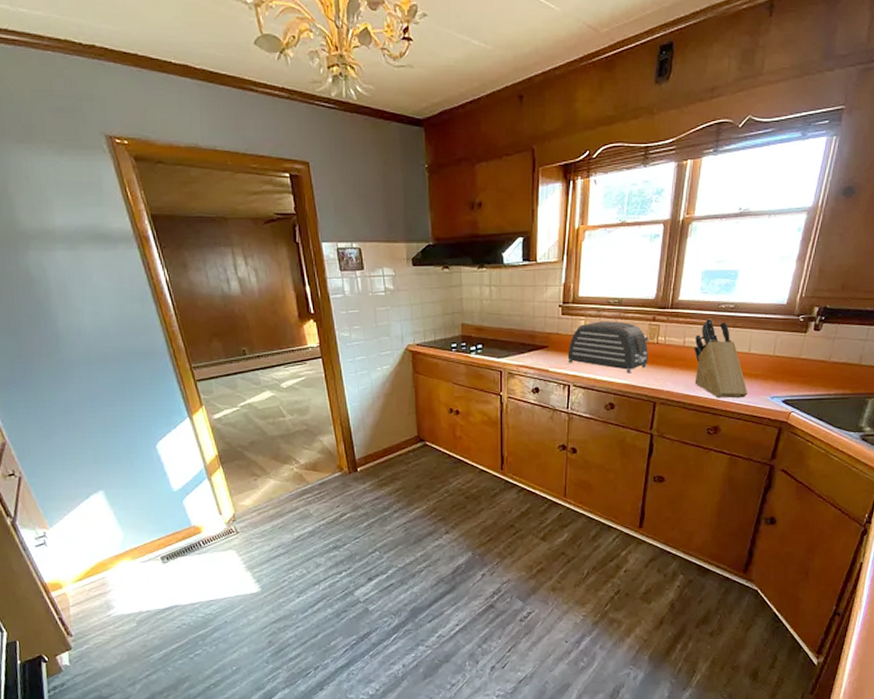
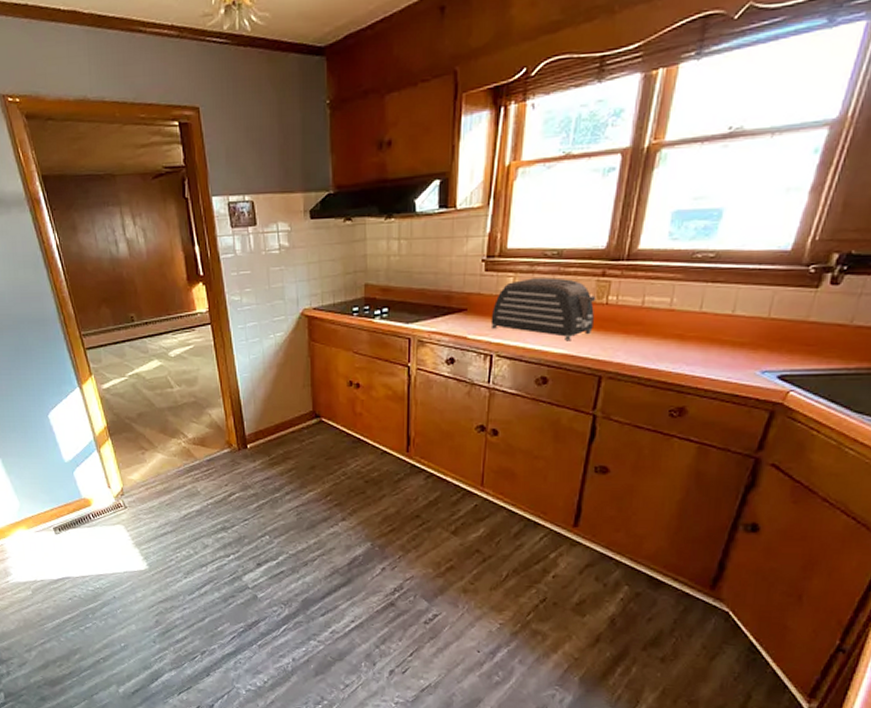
knife block: present [694,318,748,399] -> none [655,271,729,373]

